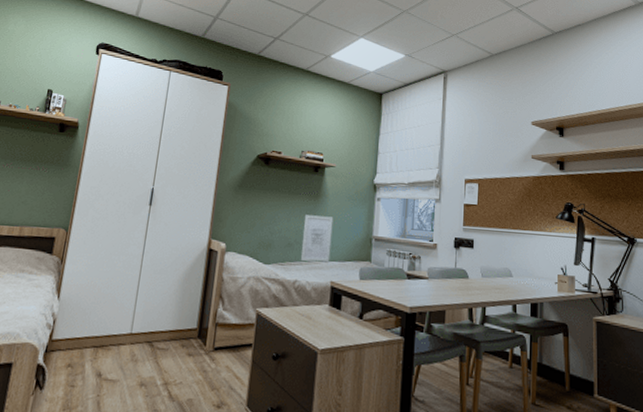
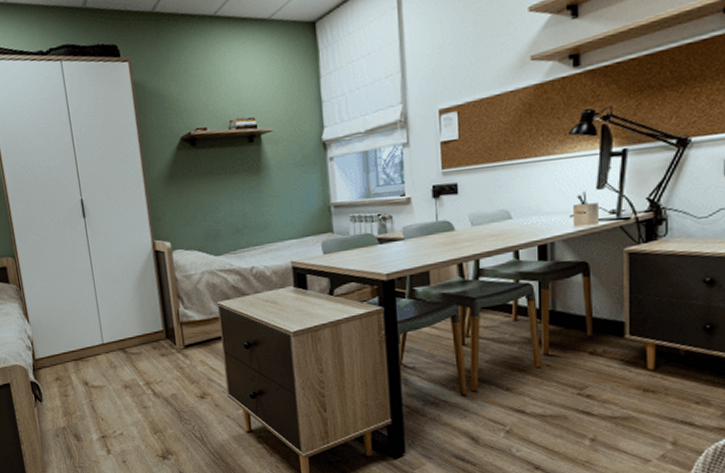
wall art: present [300,215,334,262] -> none [248,190,286,246]

